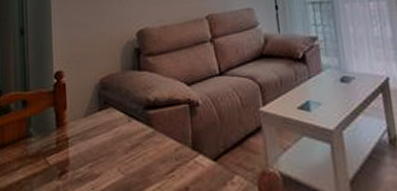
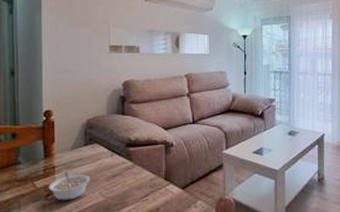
legume: none [61,143,107,181] -> present [48,171,90,201]

